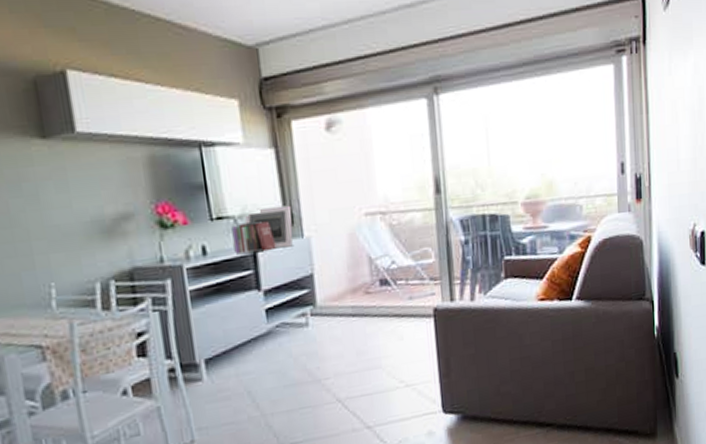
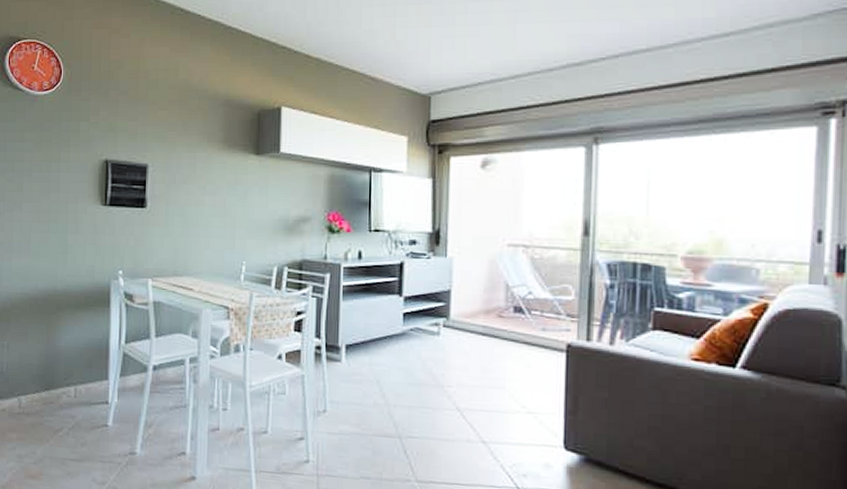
books: present [231,220,277,255] -> none [385,236,421,264]
picture frame: present [244,205,293,249] -> none [397,227,440,263]

